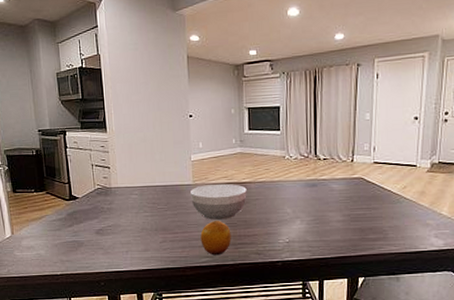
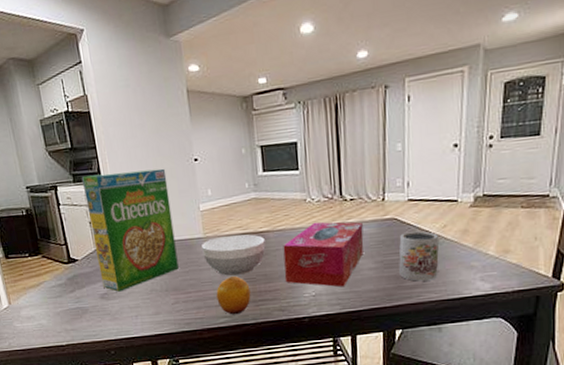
cereal box: none [88,121,169,229] -> present [81,168,179,292]
tissue box: none [262,176,334,236] -> present [283,221,364,287]
mug: none [364,190,400,235] -> present [399,231,440,282]

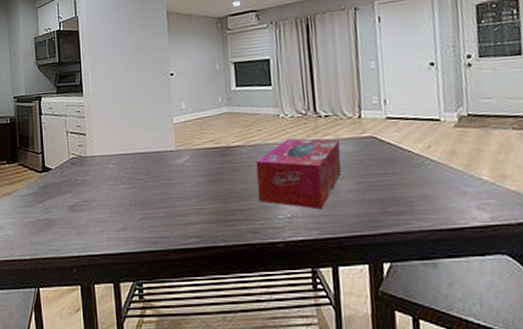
cereal box: present [81,168,179,292] -> none [64,82,149,204]
bowl: present [202,234,266,277] -> none [173,148,238,193]
fruit: present [216,276,251,315] -> none [185,193,222,235]
mug: present [399,231,440,282] -> none [379,151,427,207]

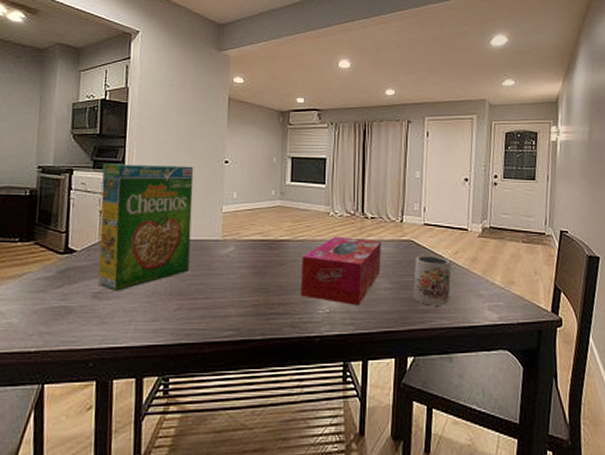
cereal box: none [64,82,149,204] -> present [98,164,194,291]
mug: none [379,151,427,207] -> present [413,255,452,306]

